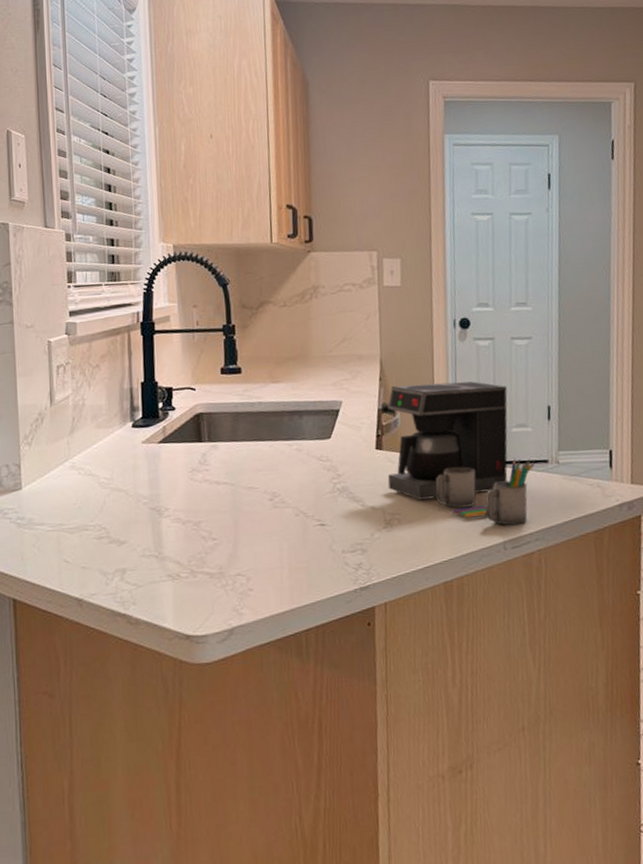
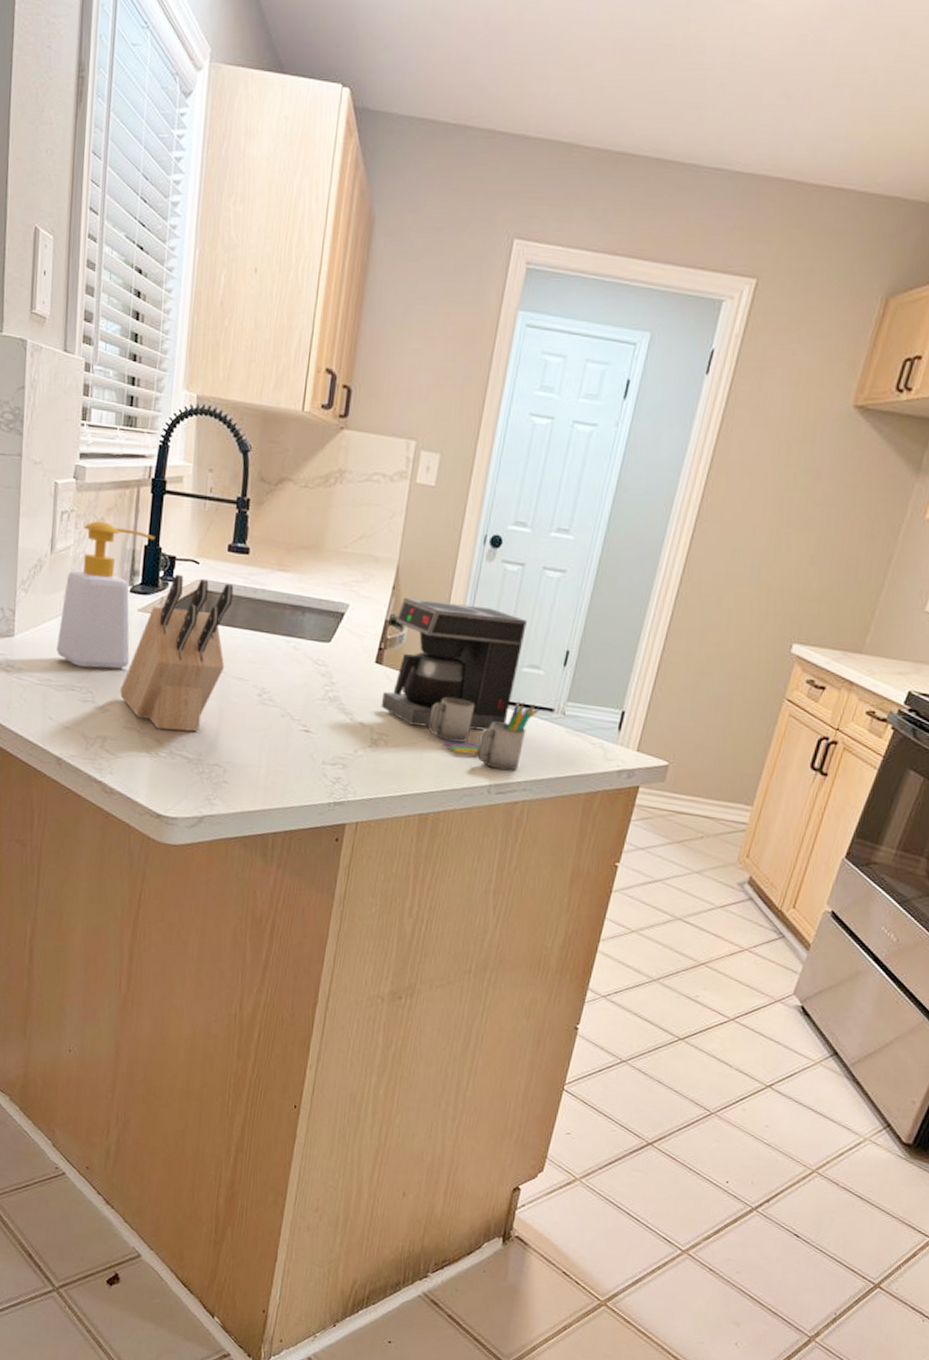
soap bottle: none [65,368,151,506] -> present [57,521,156,669]
knife block: none [134,402,234,552] -> present [120,573,234,732]

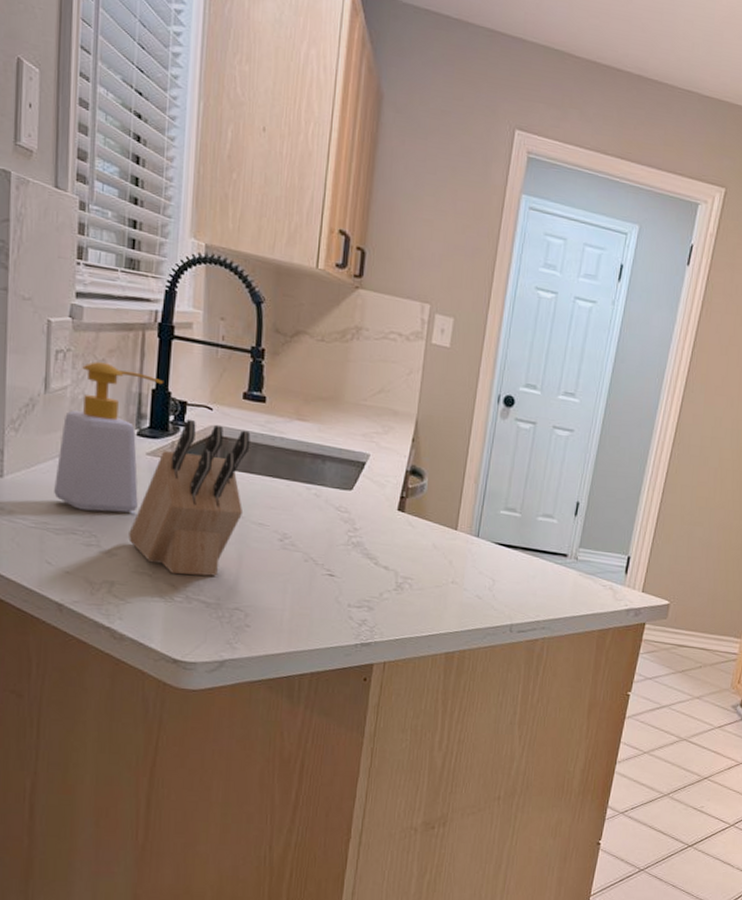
coffee maker: present [381,597,540,771] -> none [404,449,555,611]

